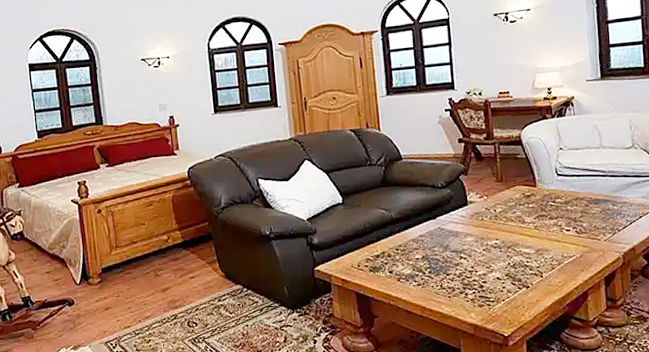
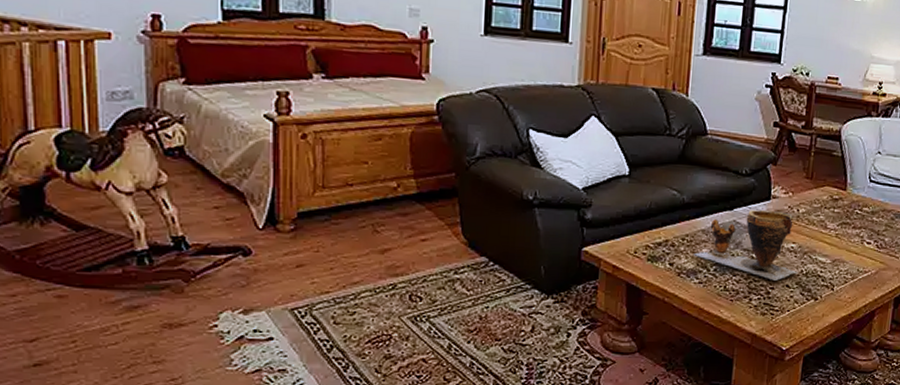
clay pot: none [409,214,505,275] -> present [694,210,798,281]

